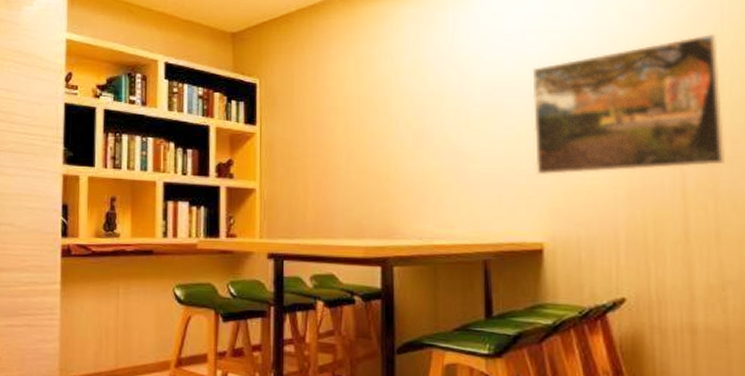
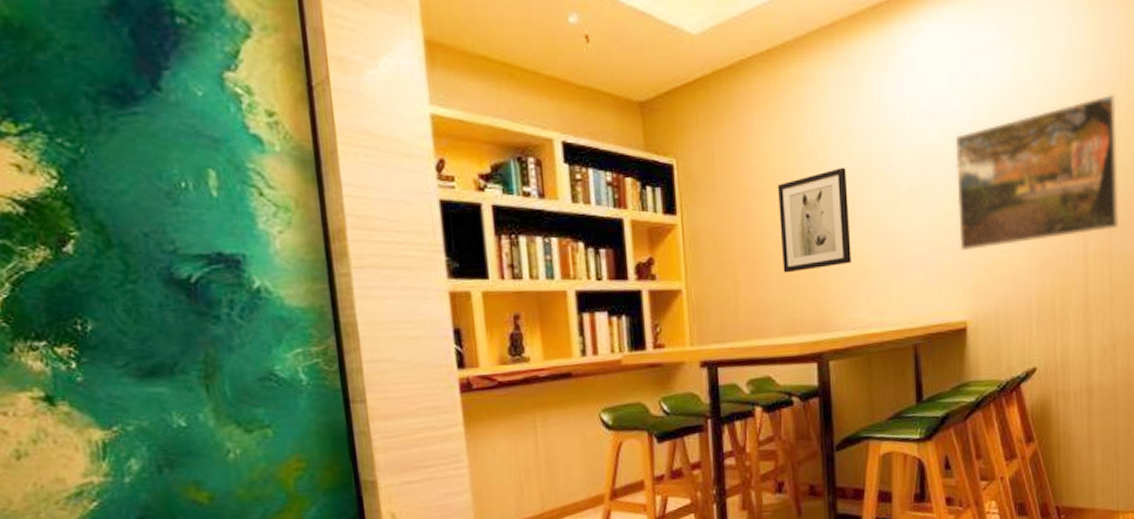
wall art: none [351,91,420,182] -> present [778,167,851,273]

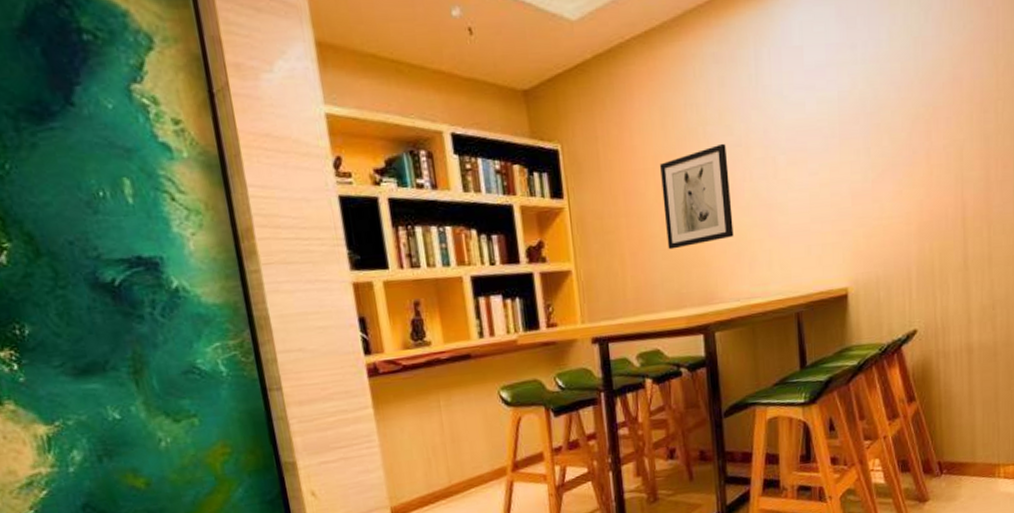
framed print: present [955,93,1120,251] -> none [832,55,998,219]

